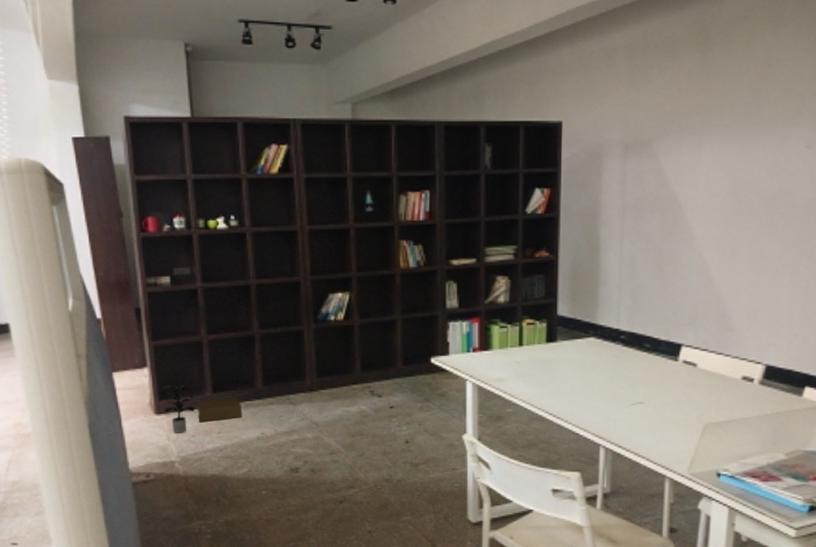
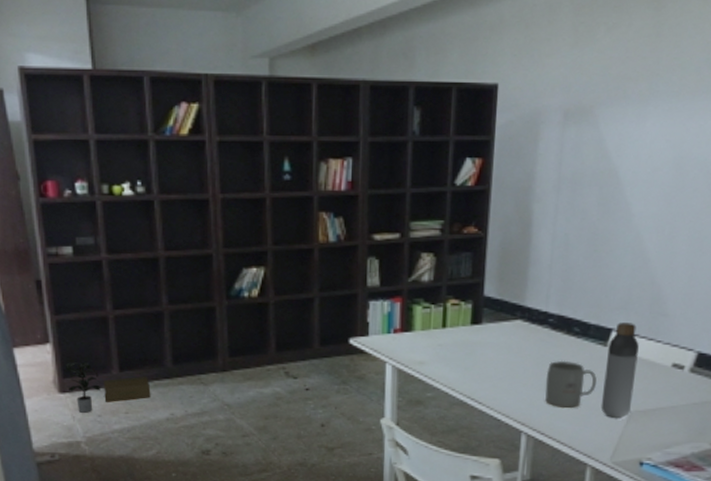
mug: none [620,375,670,422] -> present [545,360,597,409]
bottle: none [675,338,708,430] -> present [600,322,639,418]

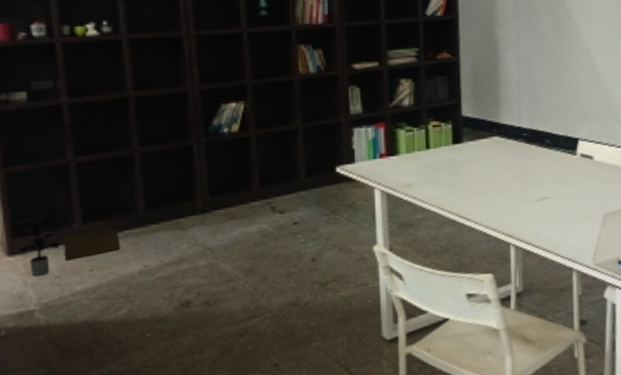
mug: present [545,360,597,409] -> none [526,171,571,217]
bottle: present [600,322,639,418] -> none [577,132,604,221]

